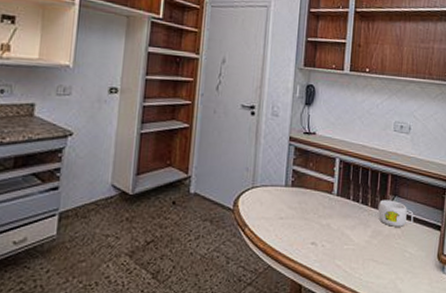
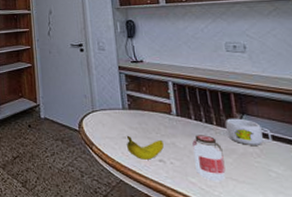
fruit: none [282,215,319,243] -> present [126,135,164,160]
jar: none [344,216,371,264] -> present [192,135,226,182]

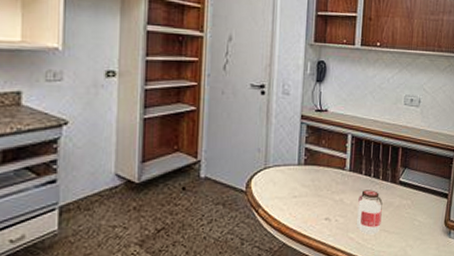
fruit: present [126,135,164,160] -> none [296,194,332,219]
mug: present [225,118,273,145] -> none [389,172,423,198]

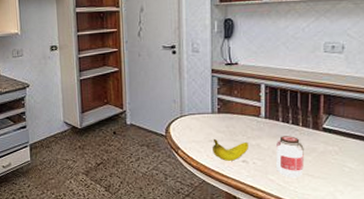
fruit: none [296,194,332,219] -> present [213,138,248,161]

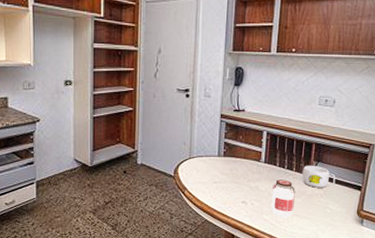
fruit: present [213,138,248,161] -> none [216,180,248,202]
mug: none [311,119,353,144] -> present [302,165,336,188]

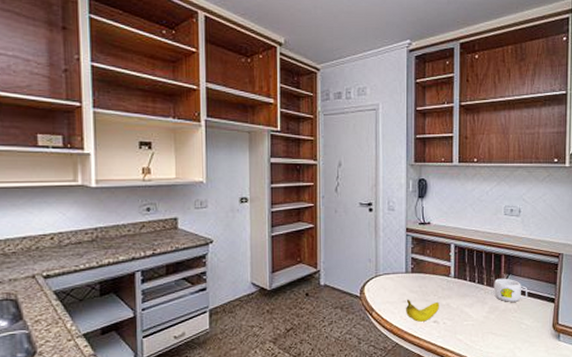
fruit: none [216,180,248,202] -> present [406,299,439,322]
jar: present [271,179,296,218] -> none [464,295,488,337]

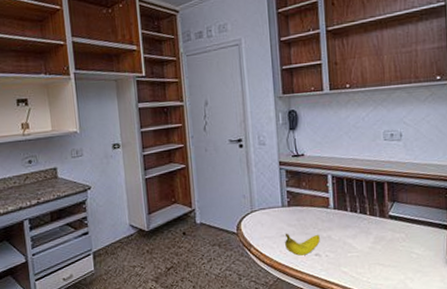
mug: present [494,278,528,302] -> none [378,206,417,231]

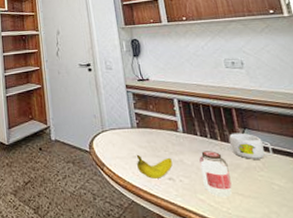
jar: none [347,225,374,269] -> present [199,151,232,198]
mug: none [378,206,417,231] -> present [229,133,273,159]

